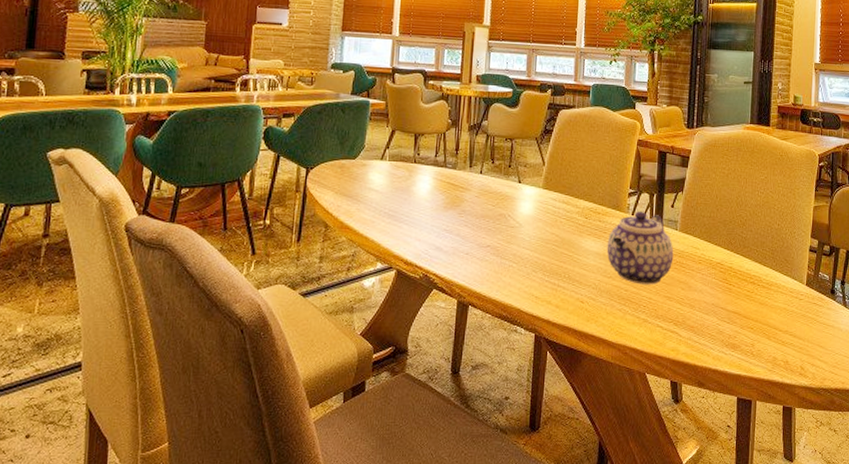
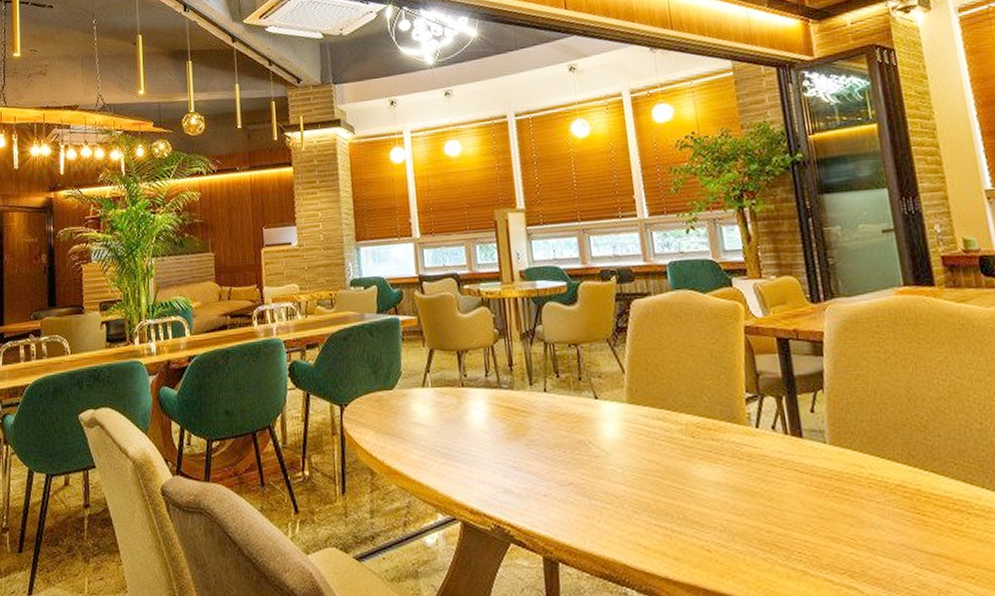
teapot: present [607,211,674,285] -> none [728,421,830,523]

